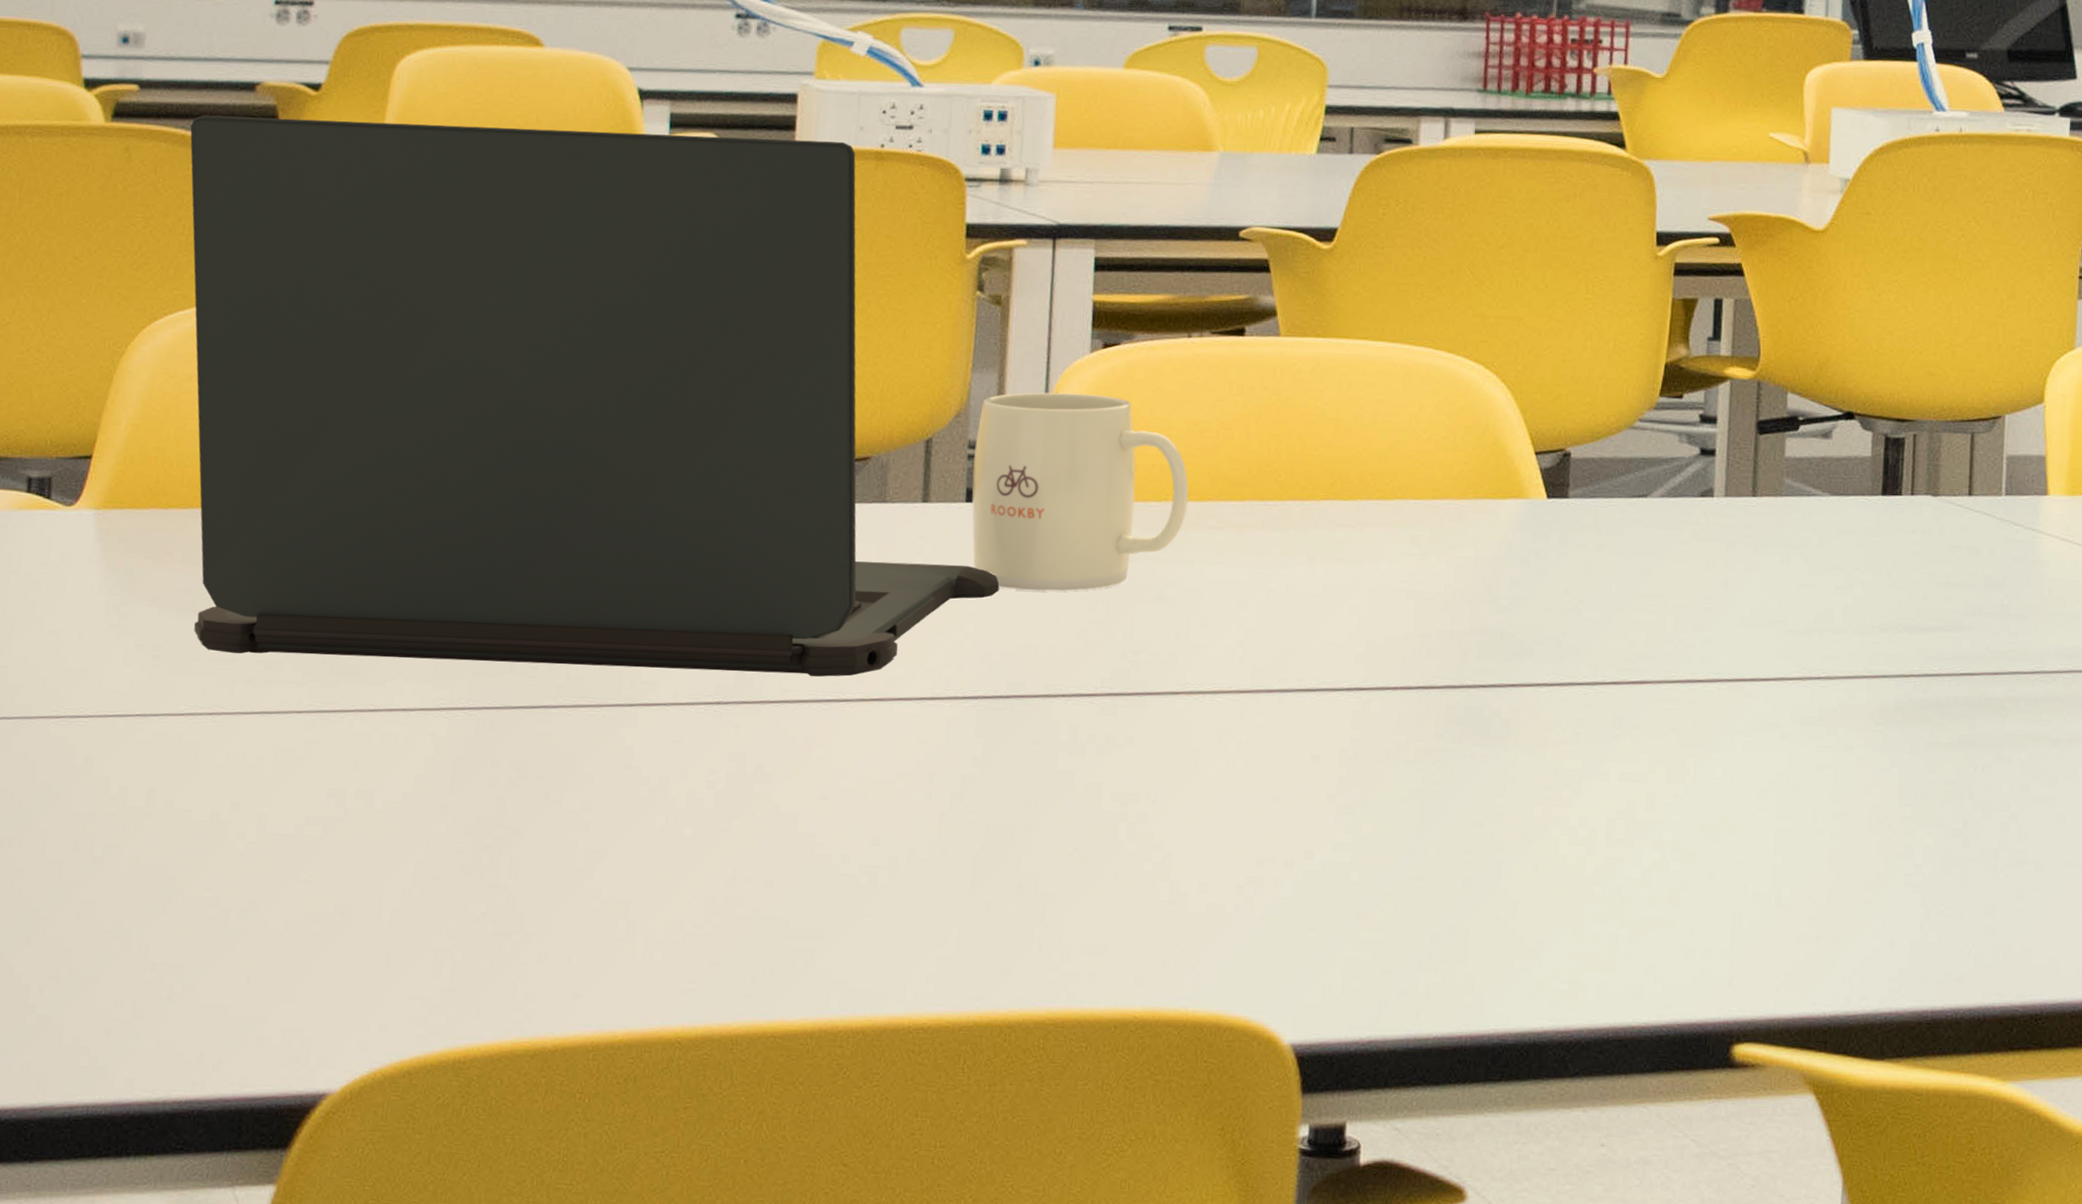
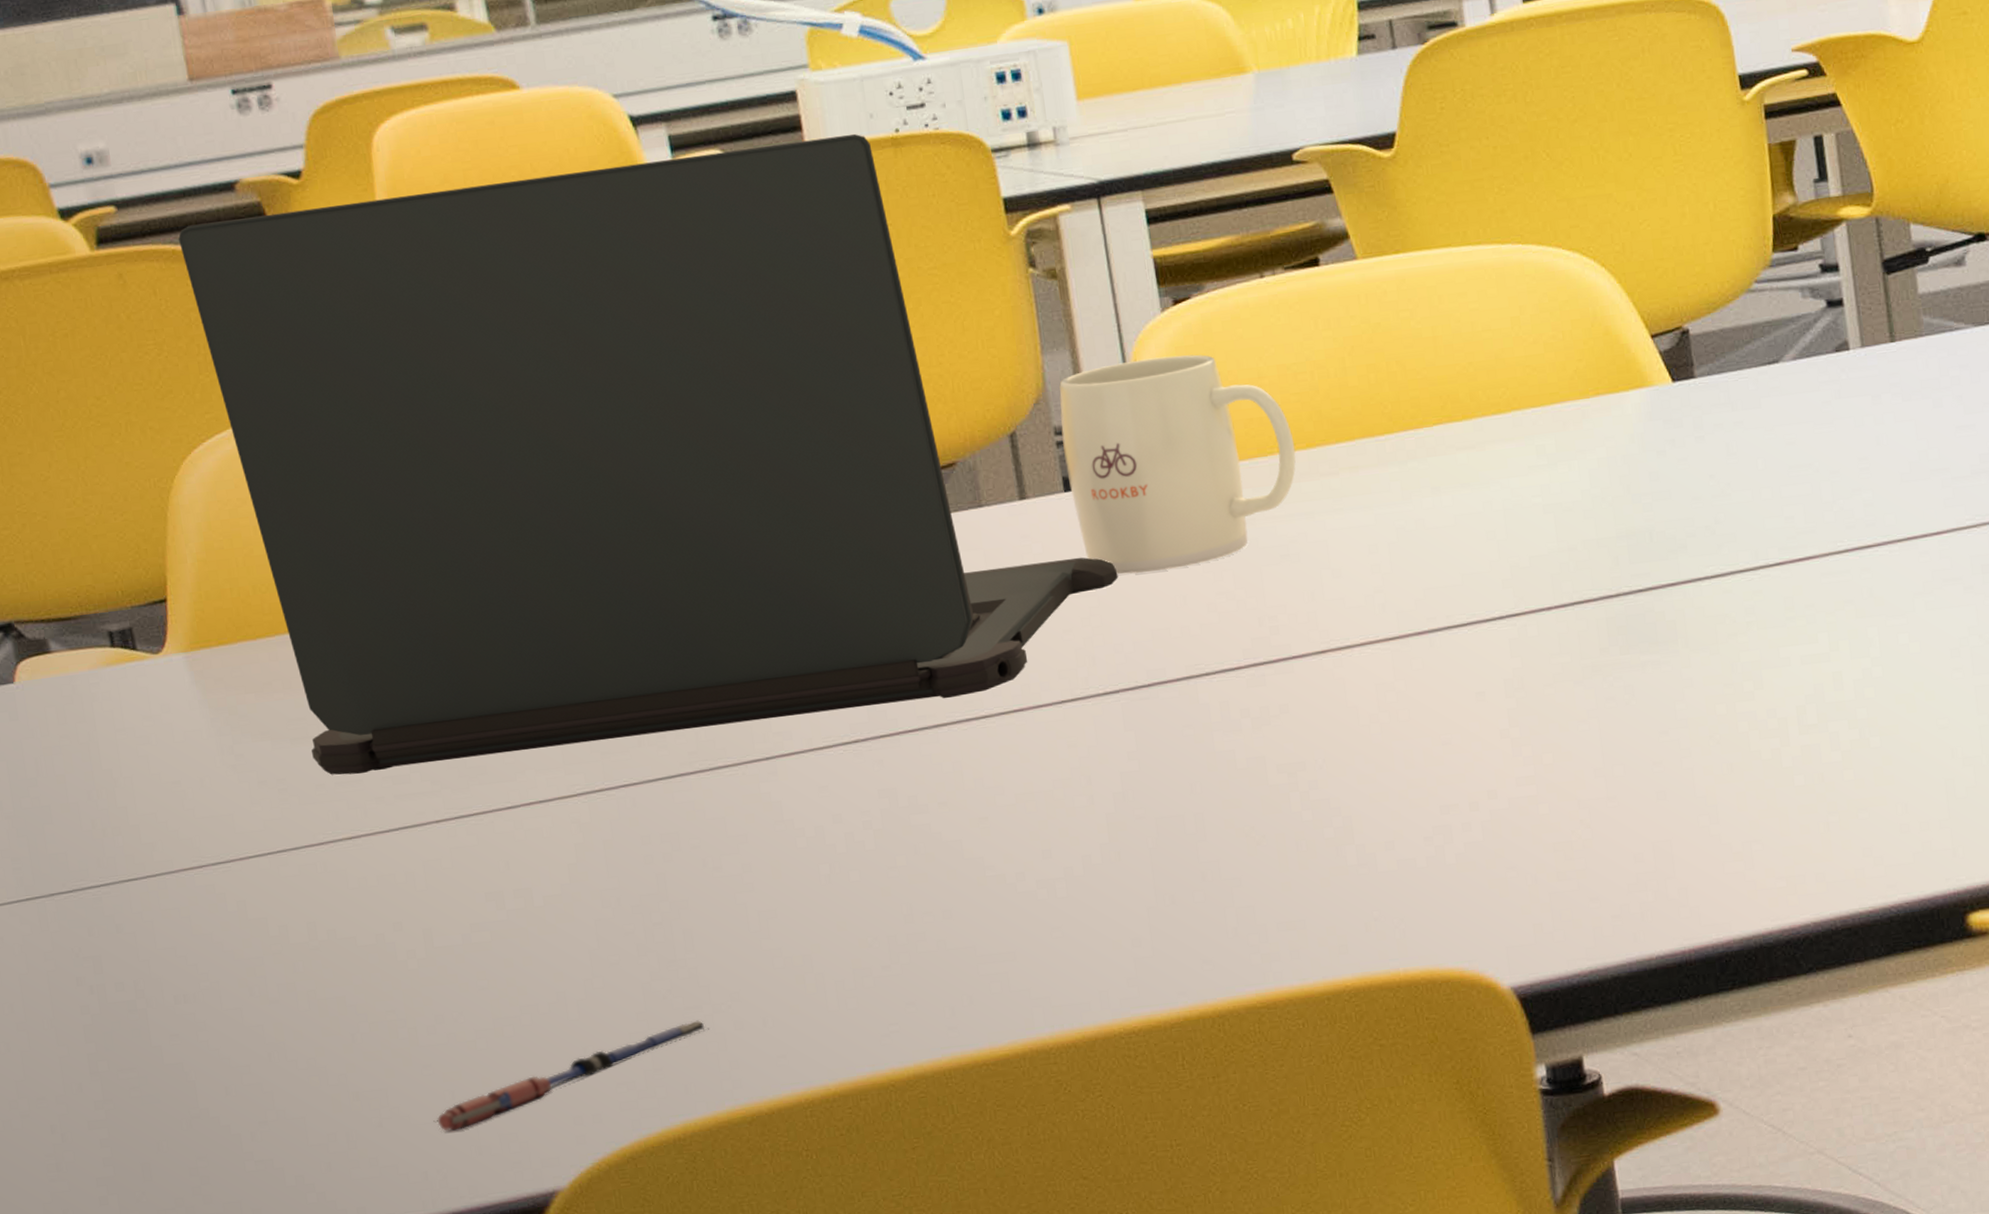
pen: none [223,947,514,1017] -> present [433,1020,709,1131]

